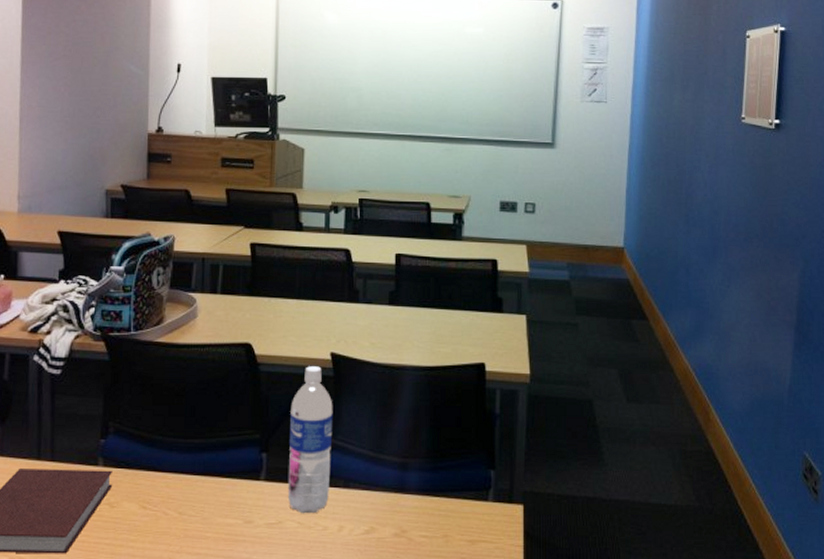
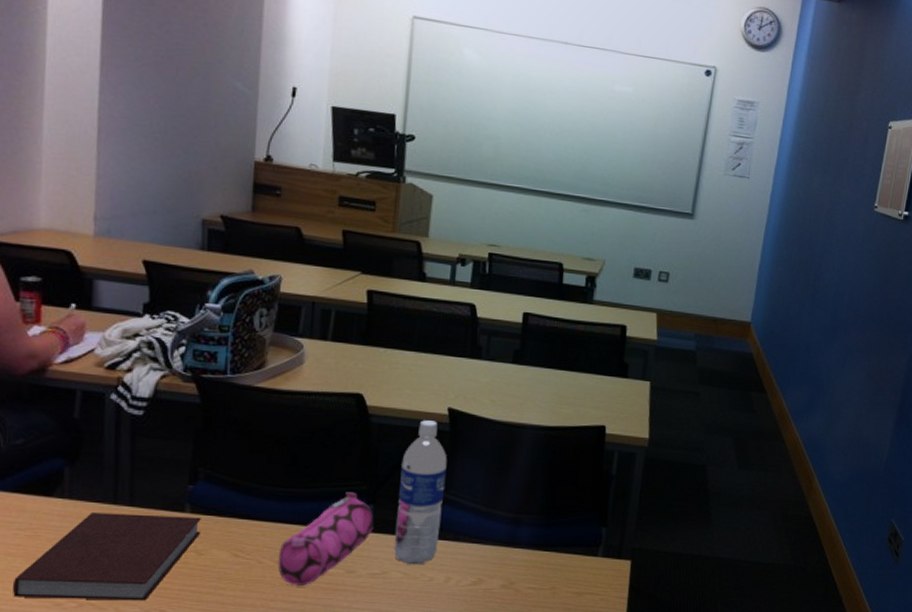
pencil case: none [181,441,268,537] -> present [277,492,374,585]

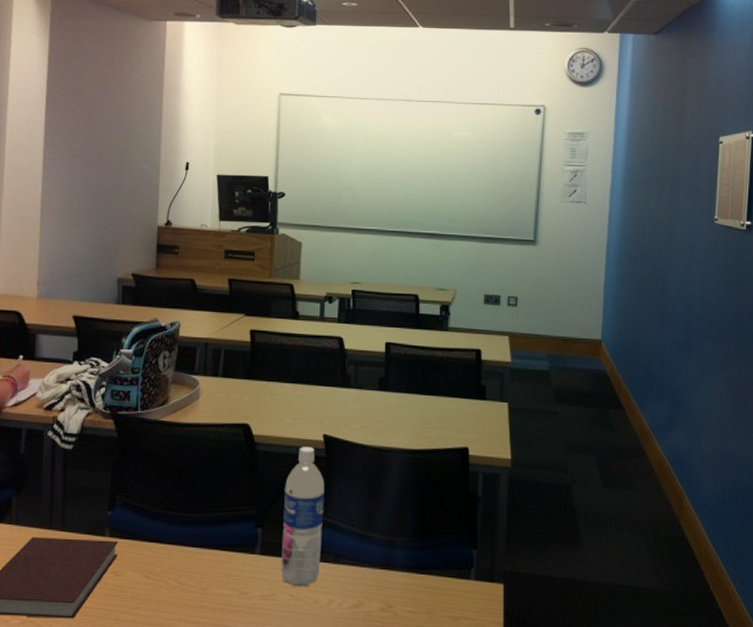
pencil case: present [277,492,374,585] -> none [181,516,263,606]

